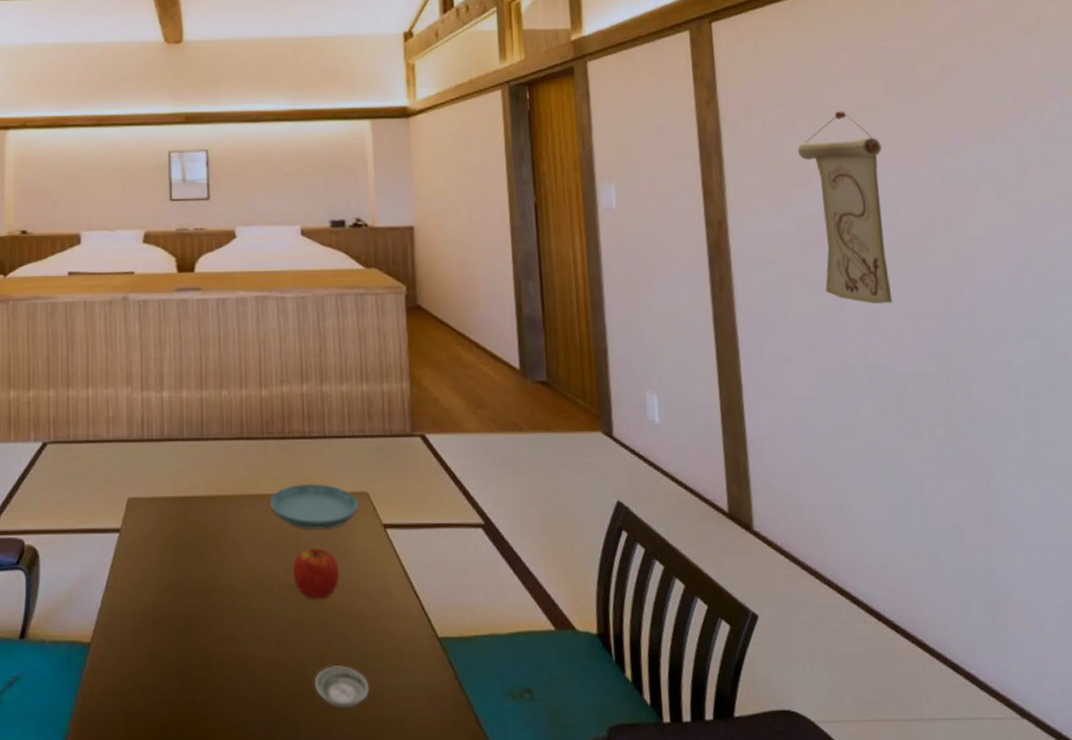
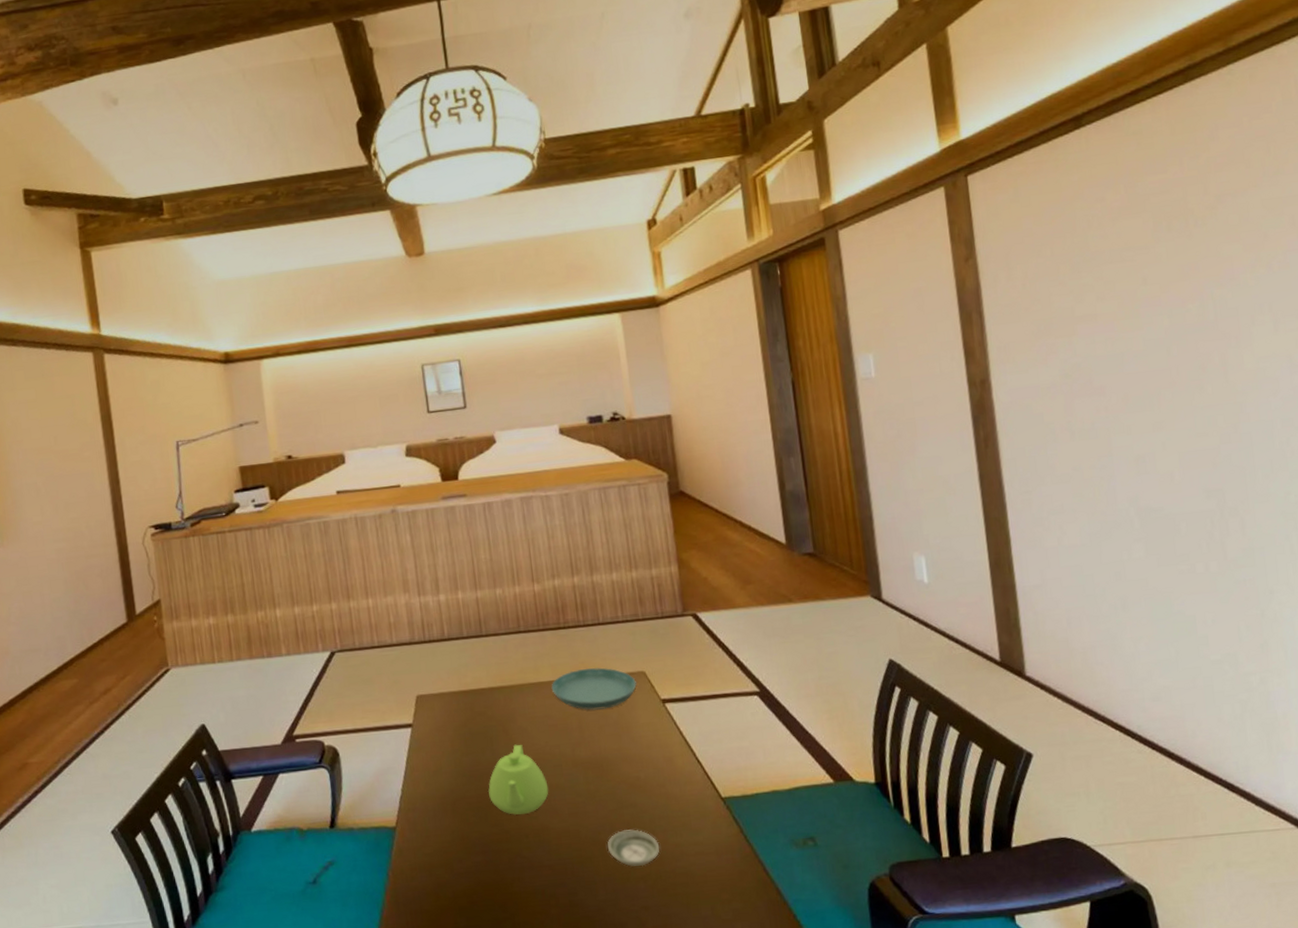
teapot: none [194,560,258,639] -> present [488,744,549,815]
apple: present [293,549,340,600] -> none [578,726,624,773]
wall scroll: present [797,111,893,304] -> none [1061,254,1164,448]

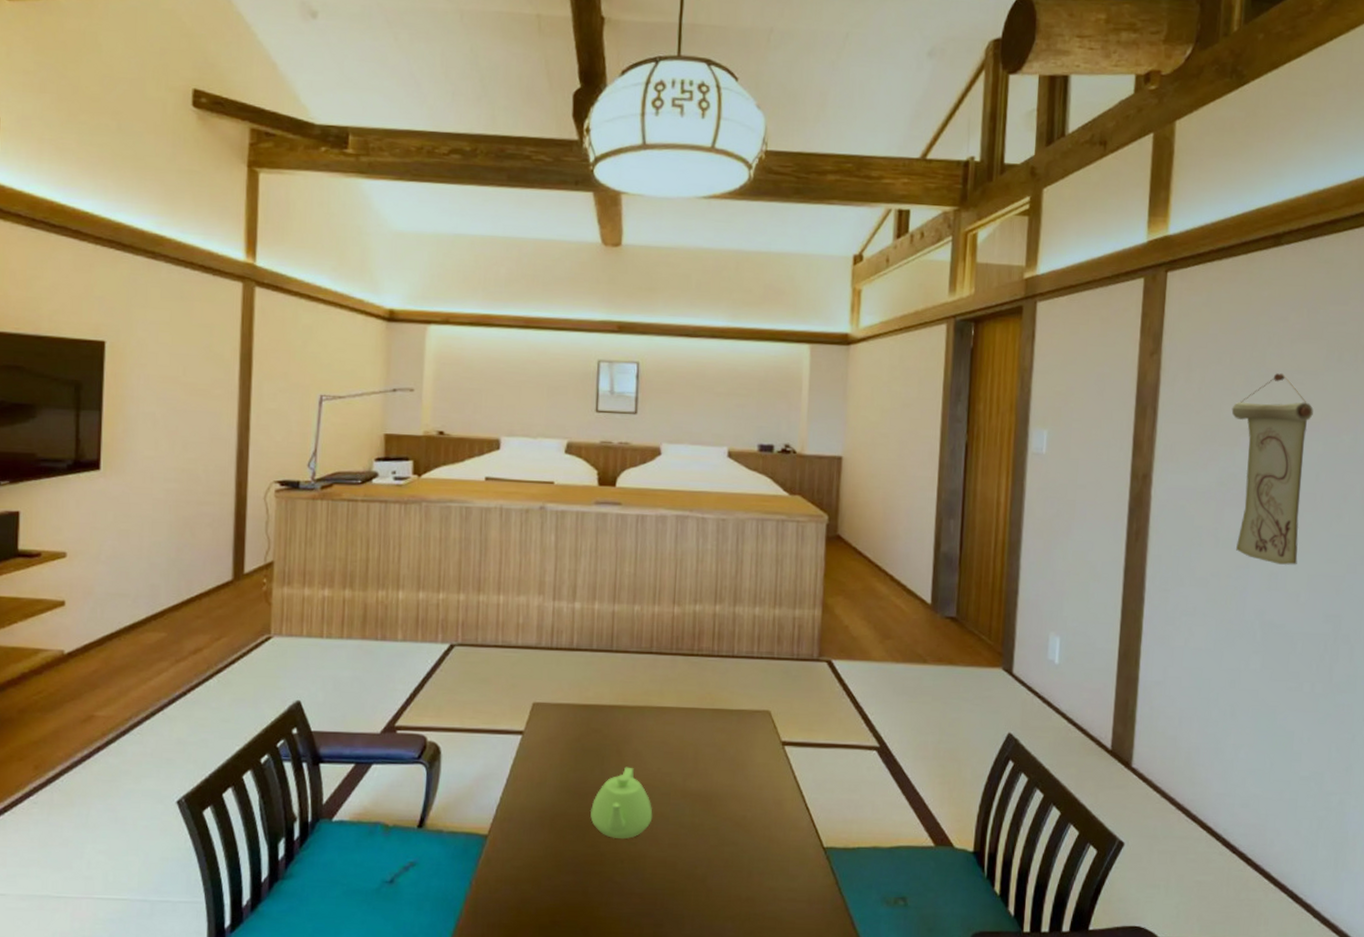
saucer: present [551,667,637,710] -> none [673,700,760,743]
saucer: present [607,829,660,867] -> none [701,867,754,906]
wall scroll: none [1061,254,1164,448] -> present [1231,373,1314,565]

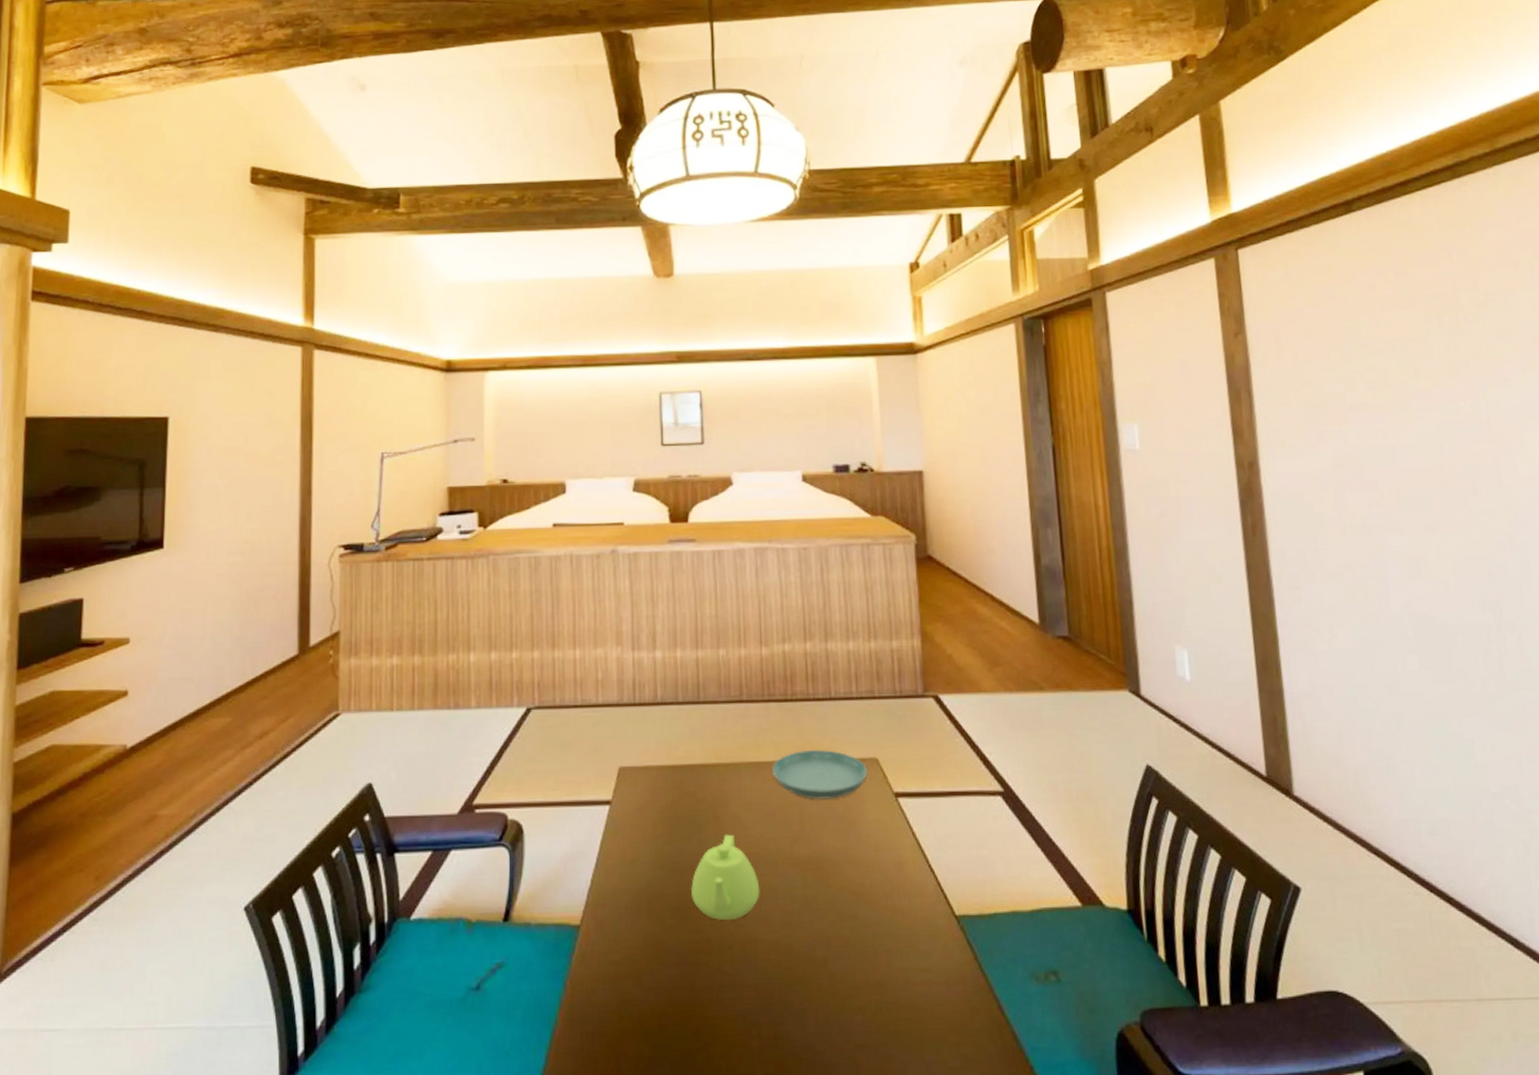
saucer: none [673,700,760,743] -> present [772,750,867,800]
wall scroll: present [1231,373,1314,565] -> none [1332,343,1438,549]

